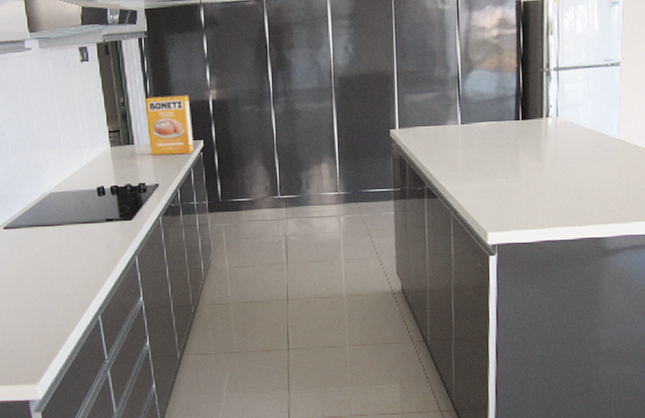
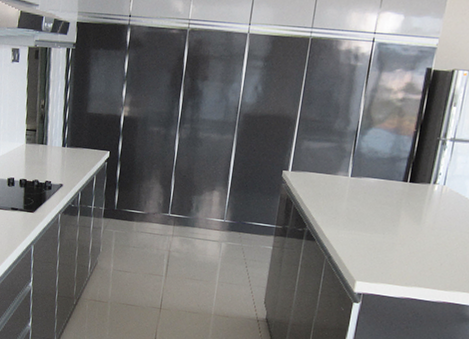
box: present [146,95,194,155] -> none [61,104,104,162]

